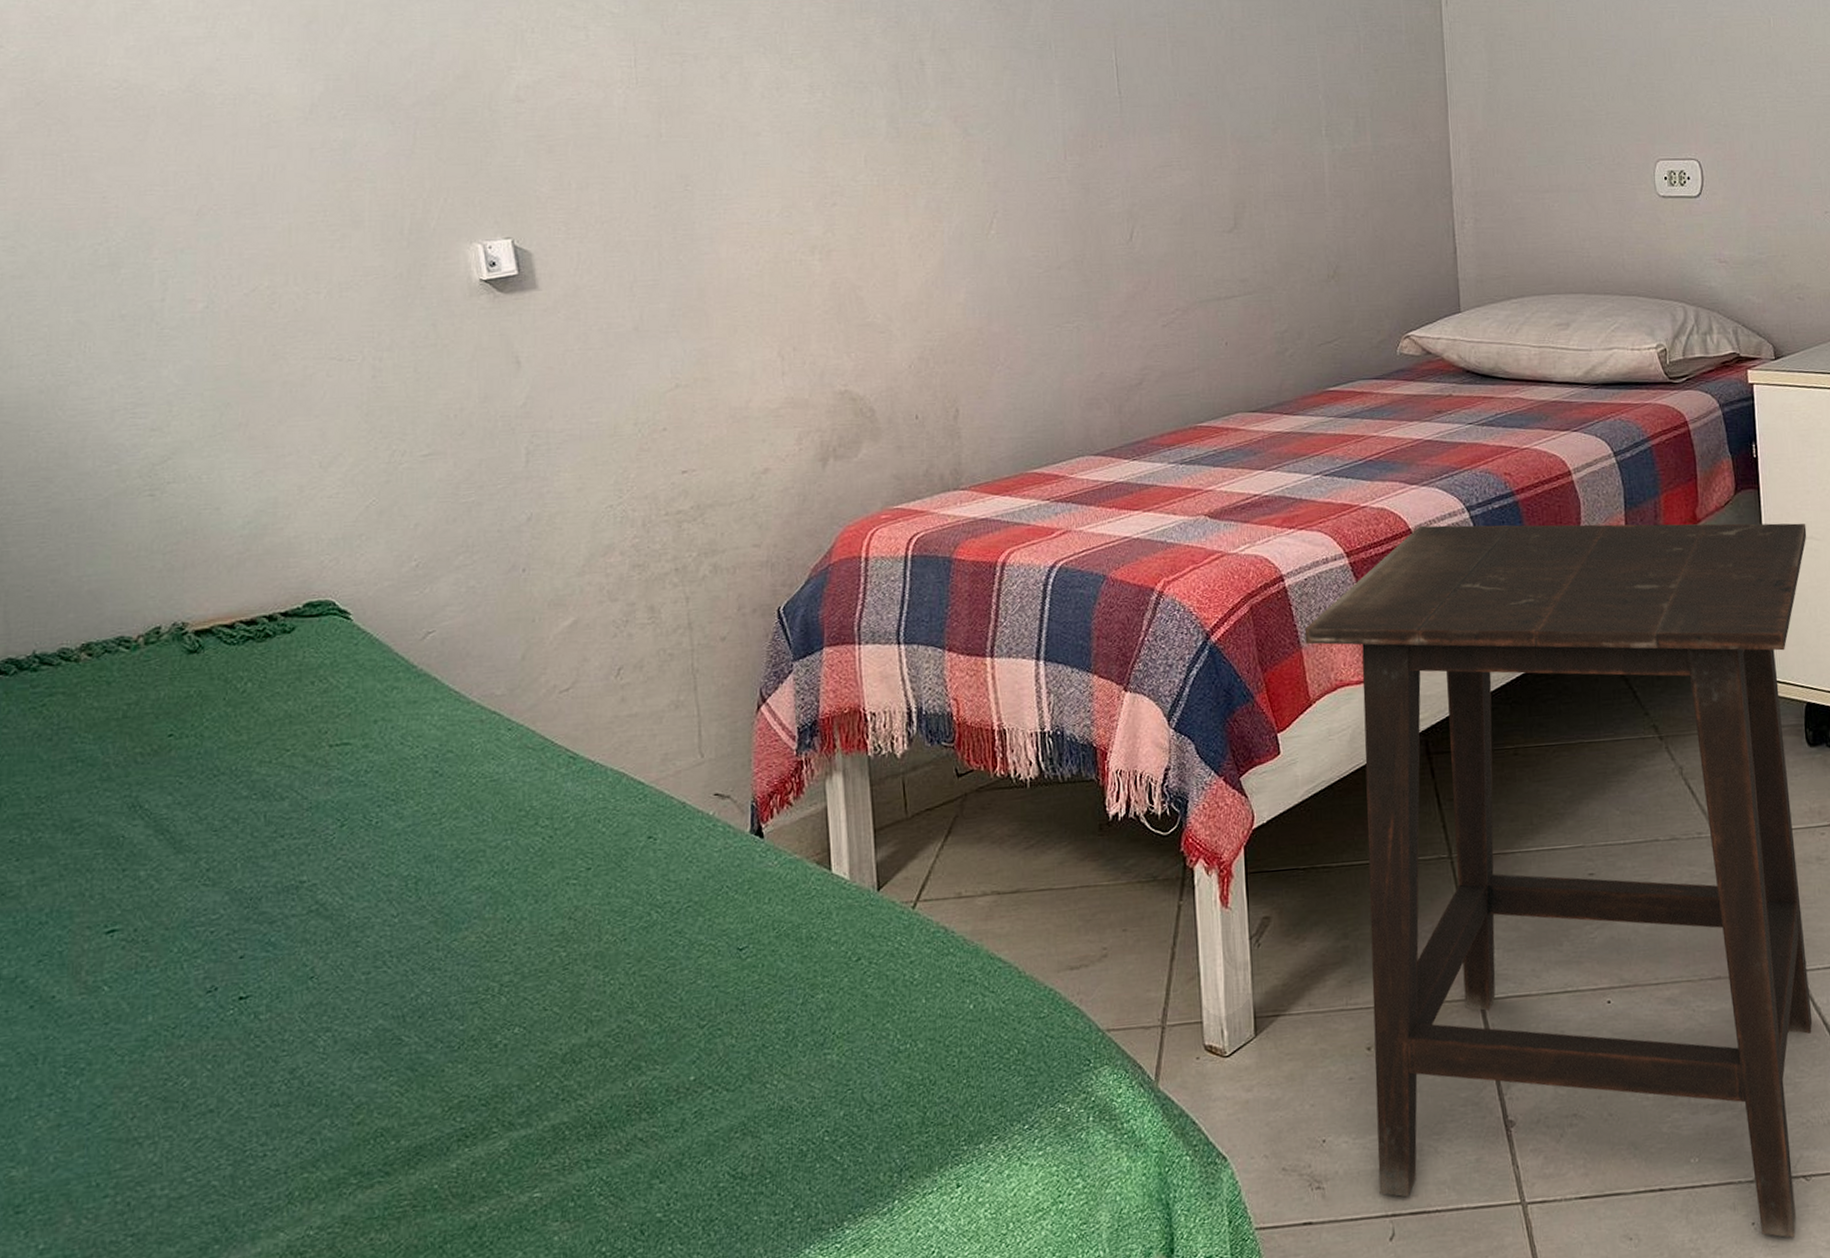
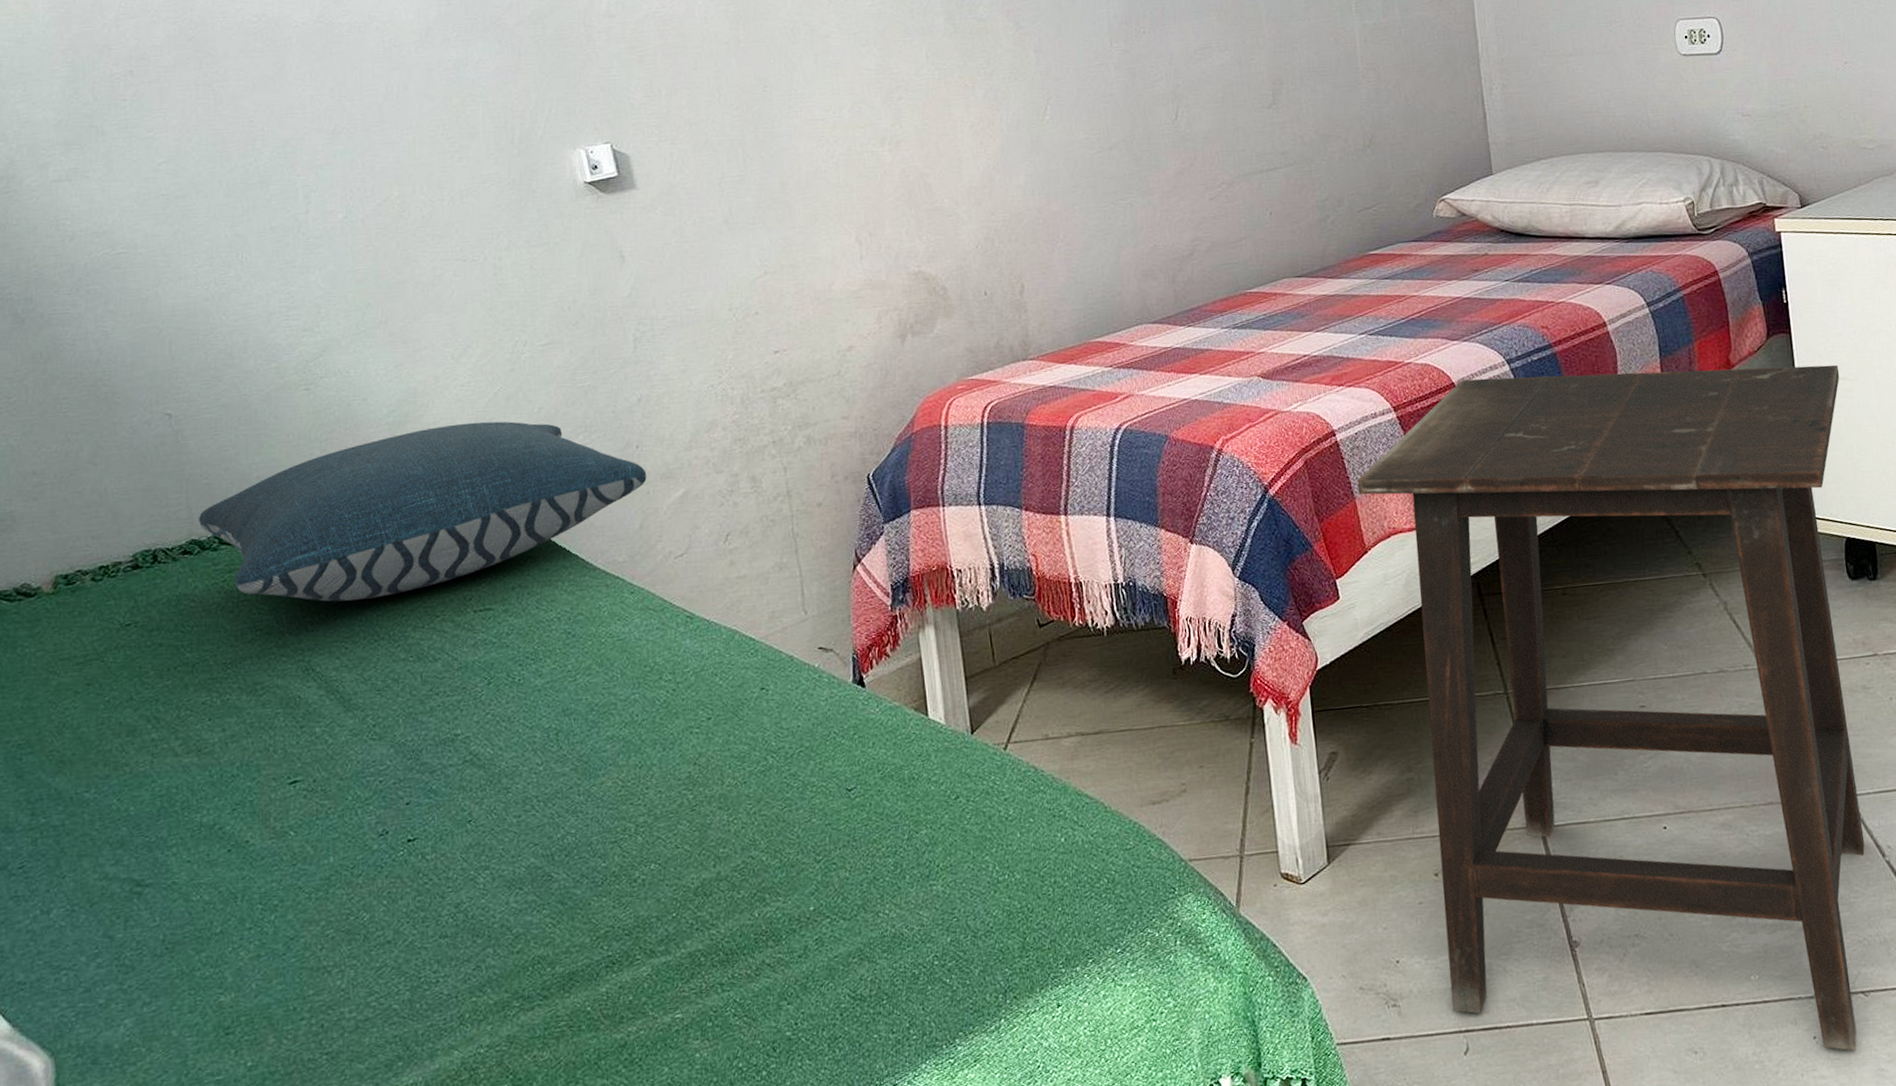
pillow: none [18,537,533,732] -> present [199,421,647,602]

